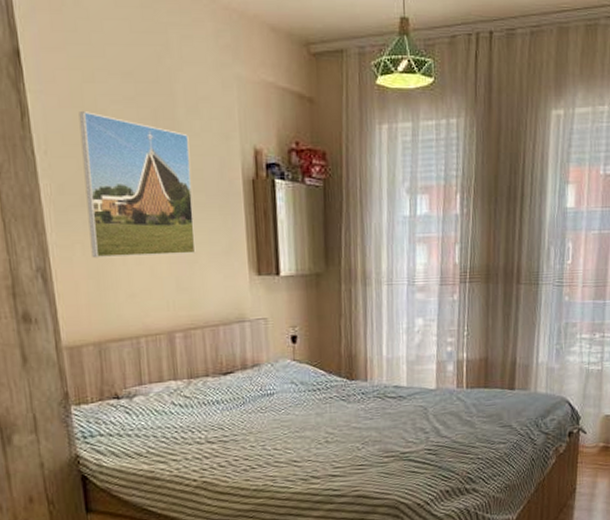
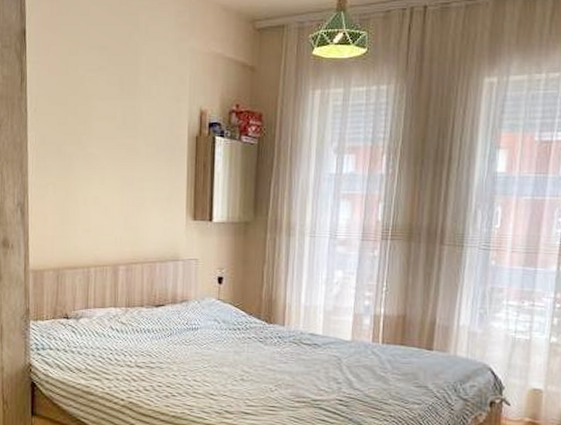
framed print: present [78,112,196,258] -> none [60,78,147,198]

